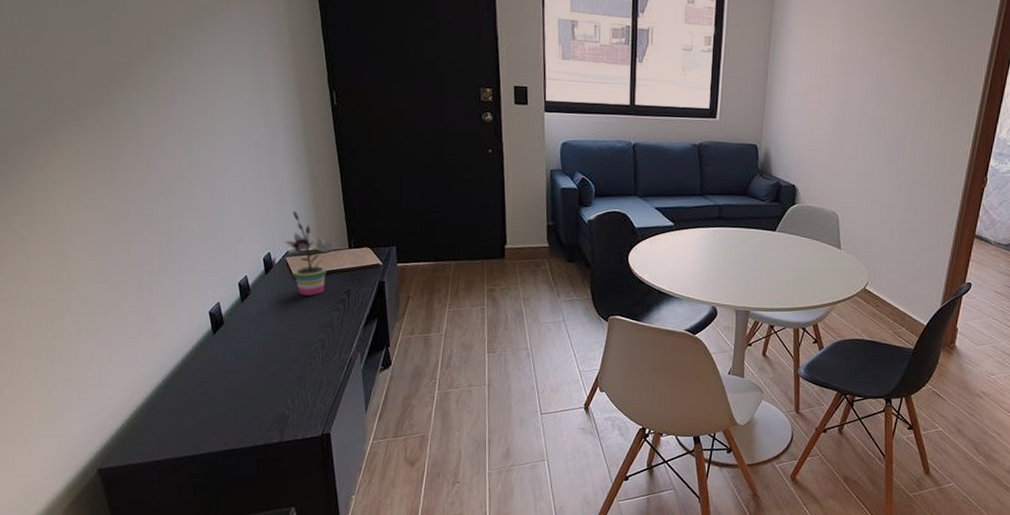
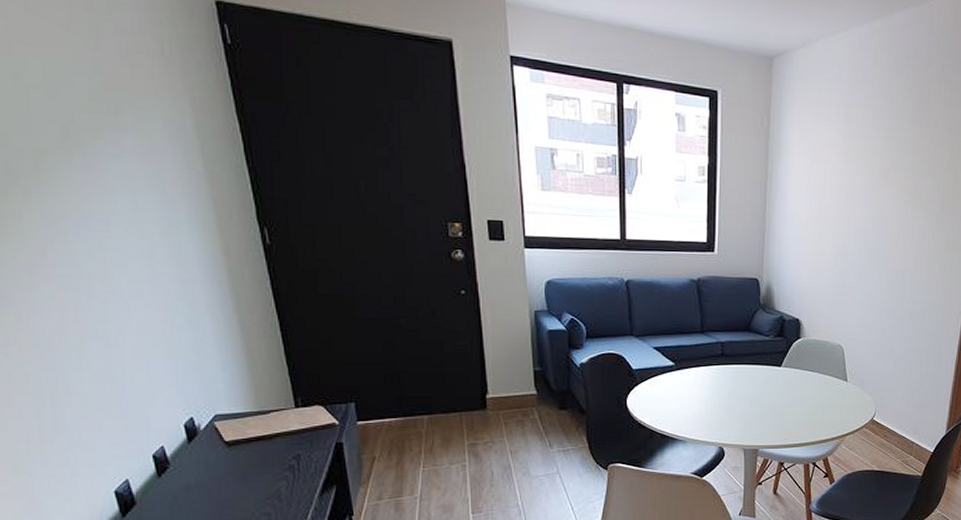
potted plant: present [284,211,339,296] -> none [211,368,283,464]

